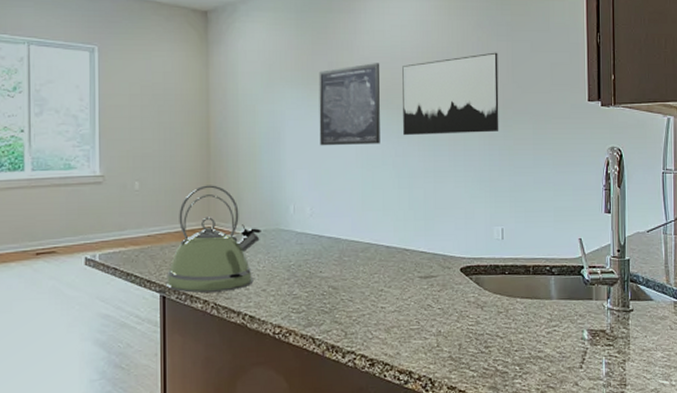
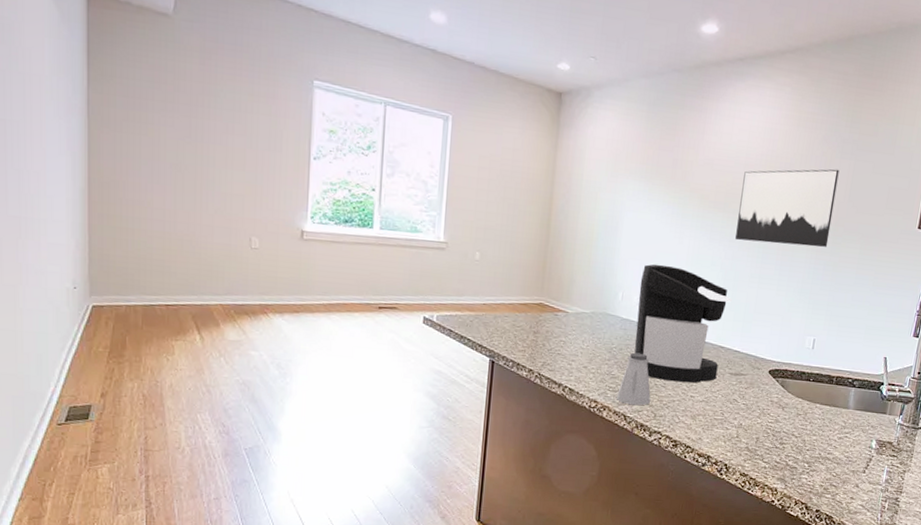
kettle: present [165,185,261,293] -> none [495,263,589,364]
saltshaker: none [302,267,340,326] -> present [617,352,651,406]
coffee maker: none [311,170,410,294] -> present [634,264,732,383]
wall art: present [319,63,380,146] -> none [654,165,722,245]

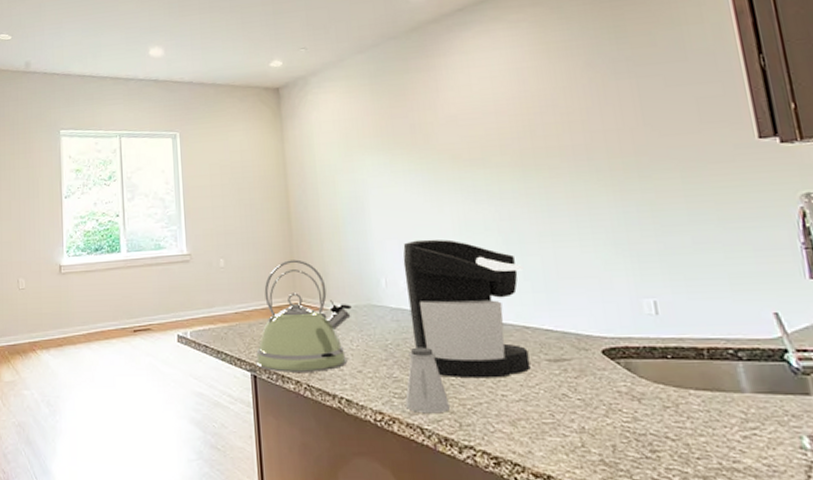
kettle: none [495,263,589,364] -> present [255,259,352,372]
wall art: present [735,169,840,247] -> none [497,92,634,197]

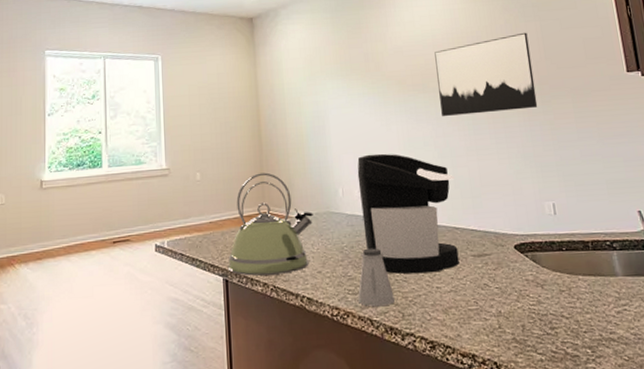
wall art: none [497,92,634,197] -> present [434,32,538,117]

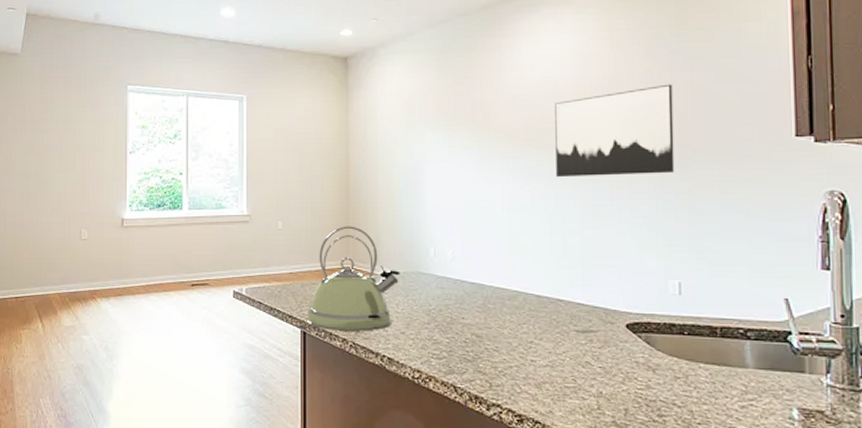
coffee maker: present [357,153,460,275] -> none [452,214,564,345]
saltshaker: present [358,248,396,307] -> none [443,313,484,374]

